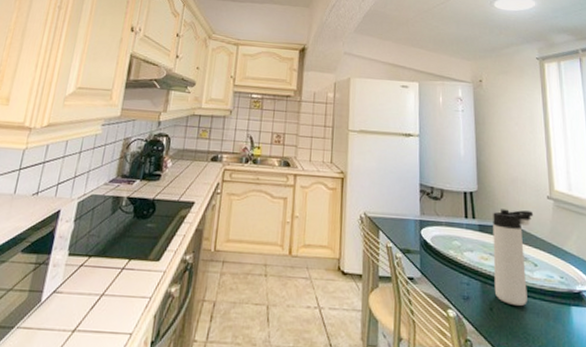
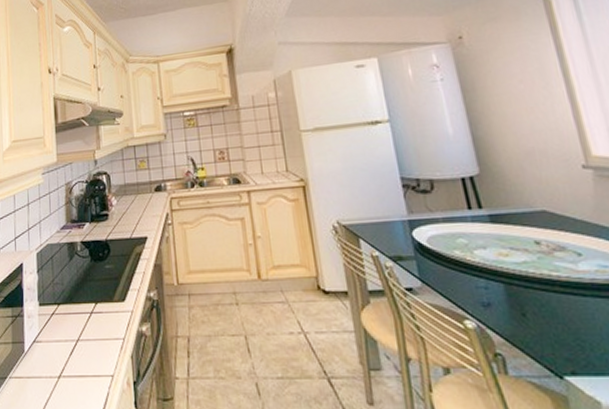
thermos bottle: present [493,209,534,306] -> none [506,188,575,307]

